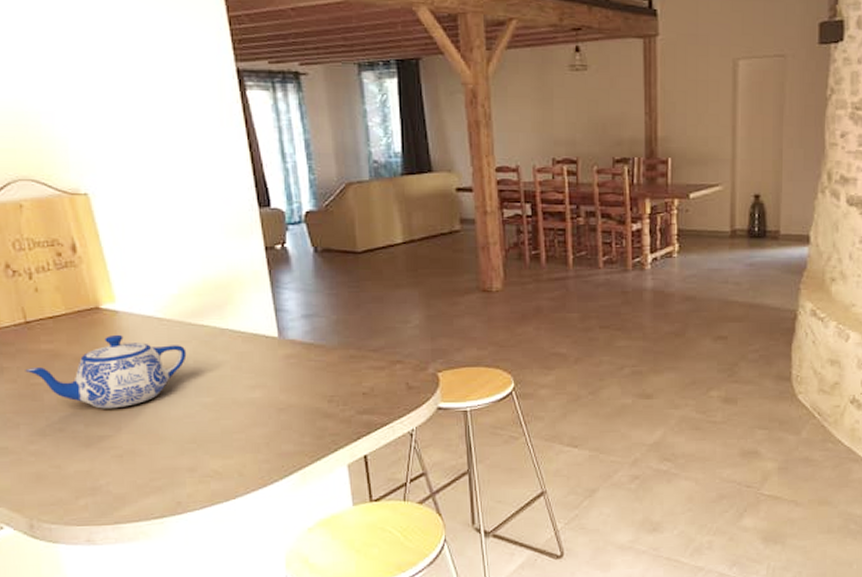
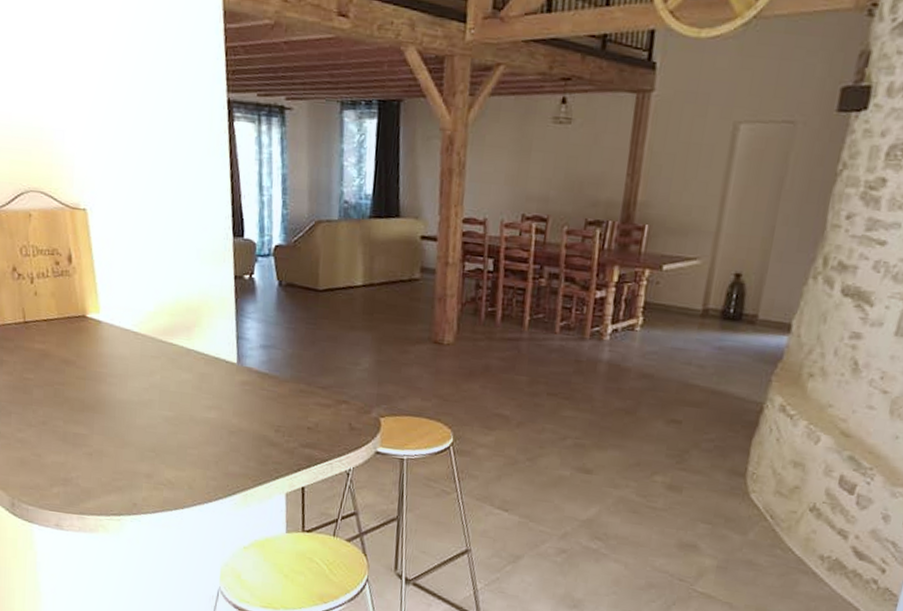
teapot: present [25,334,187,409] -> none [20,342,156,410]

